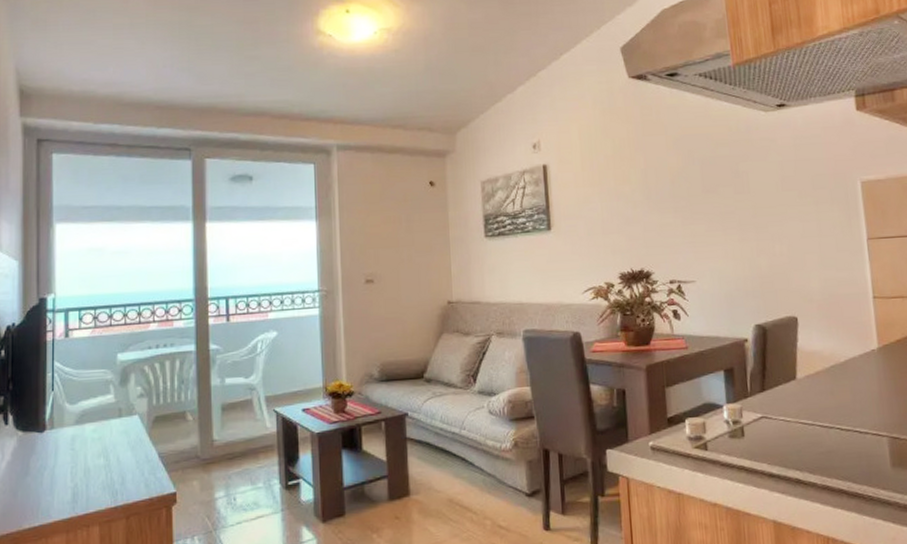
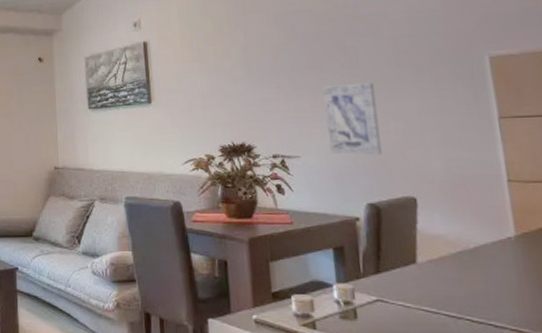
wall art: none [717,206,769,278] -> present [322,82,383,155]

